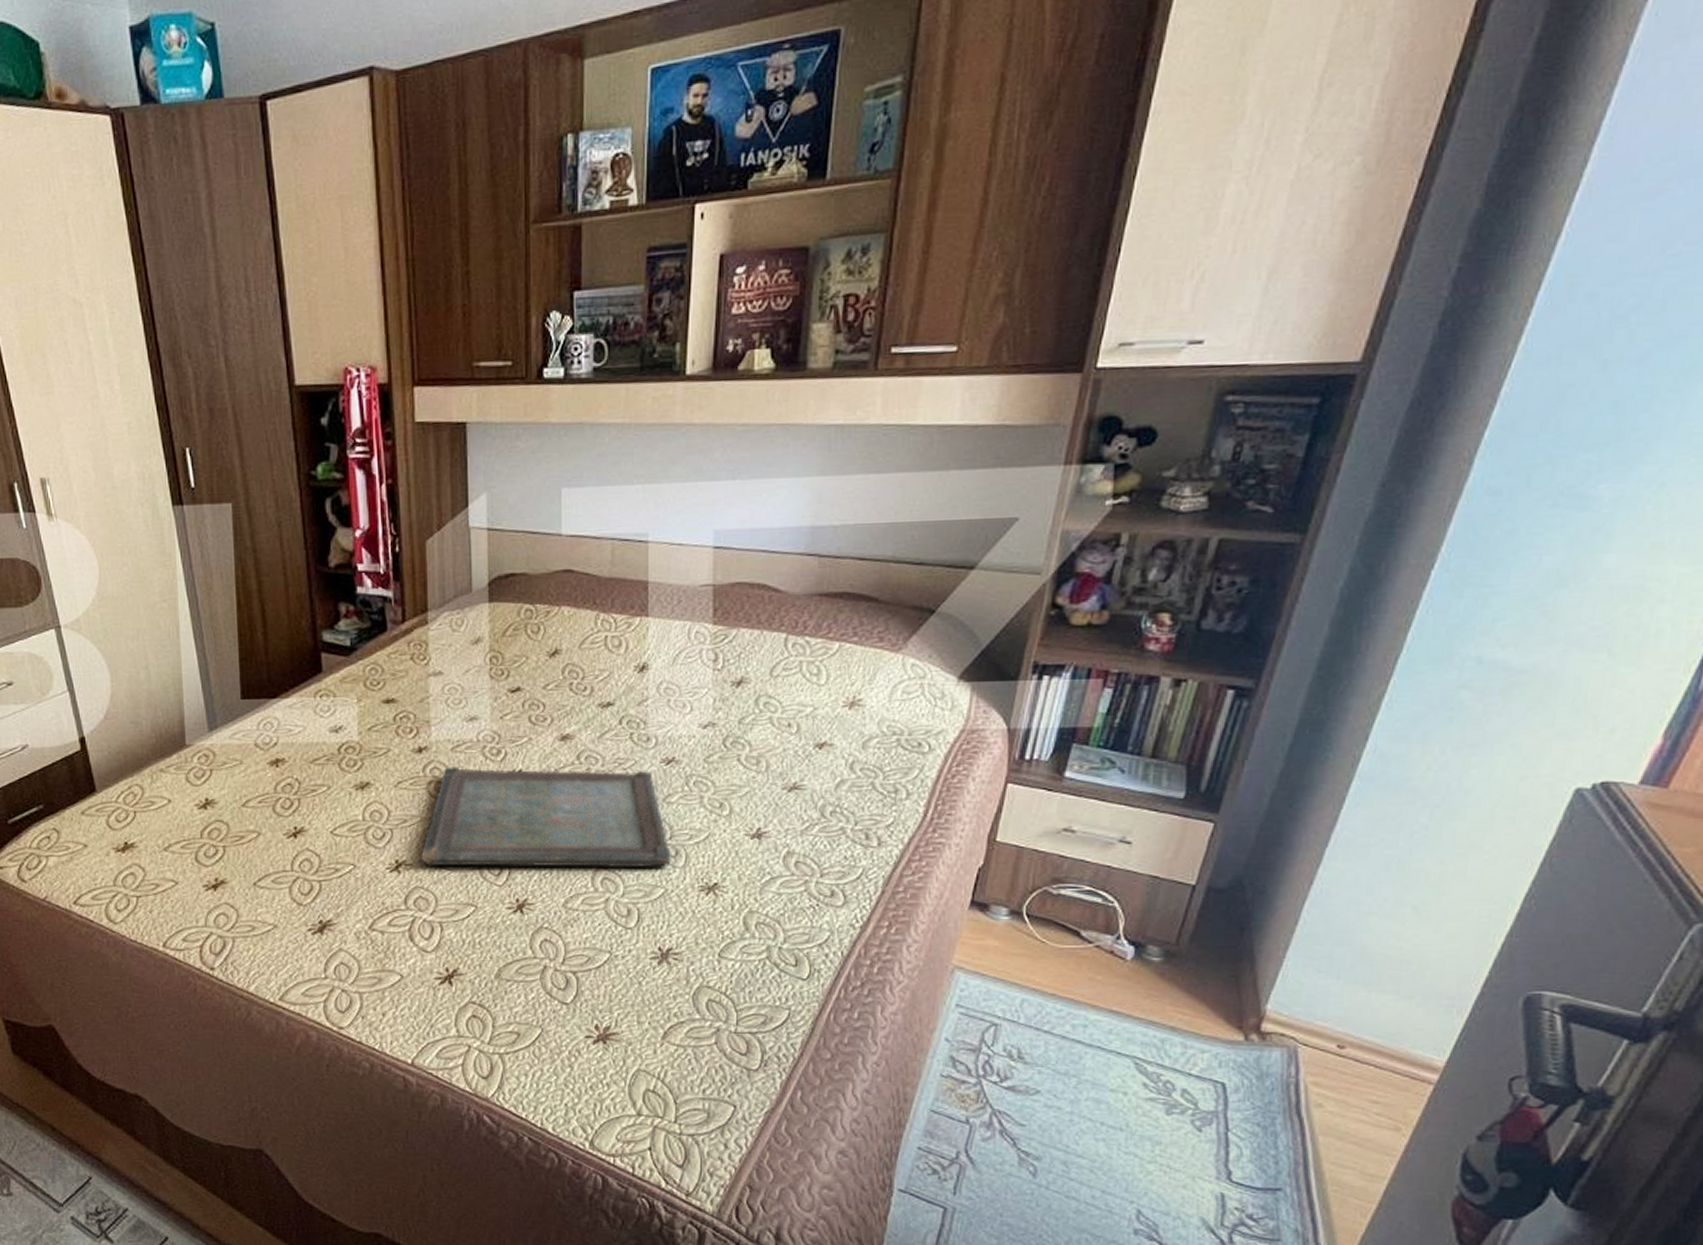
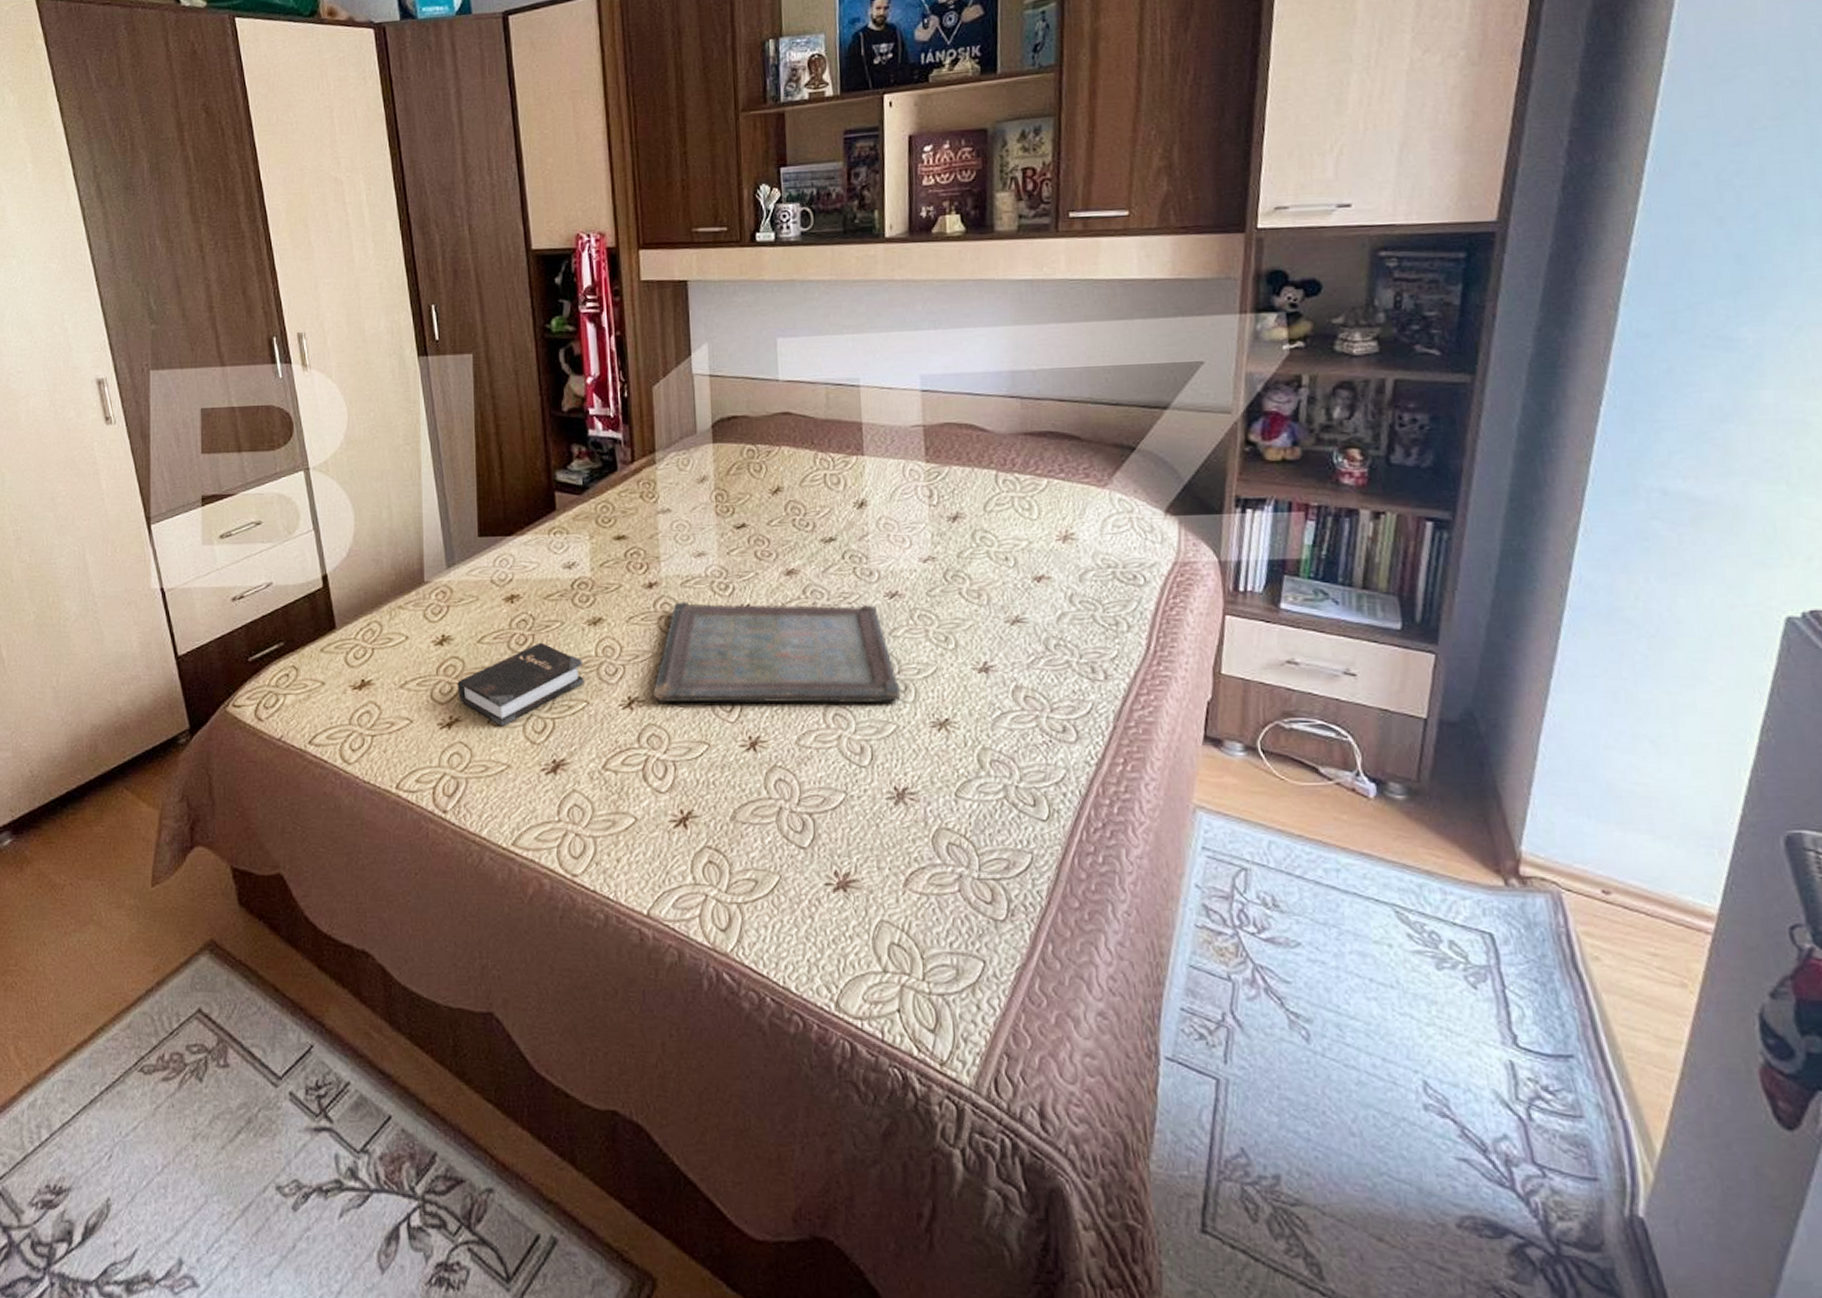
hardback book: none [222,806,351,889] -> present [457,642,584,727]

